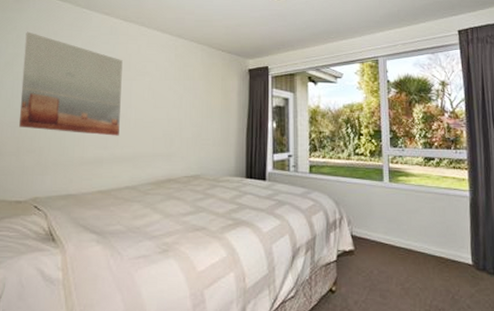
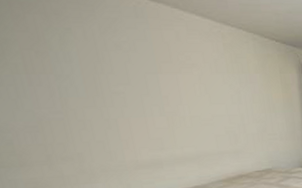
wall art: present [19,31,123,136] -> none [10,9,175,136]

